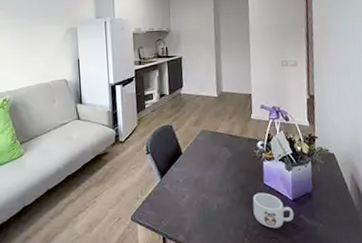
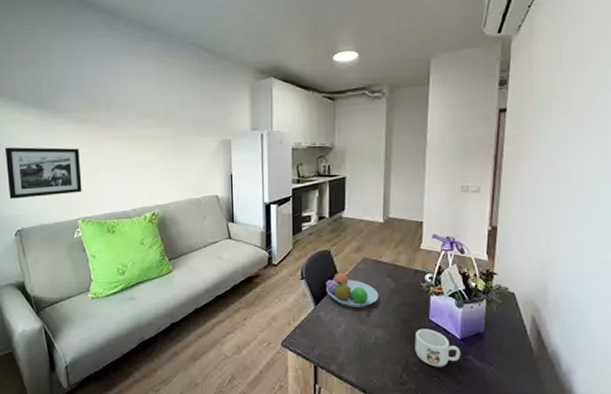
fruit bowl: none [170,144,218,178] -> present [326,272,379,307]

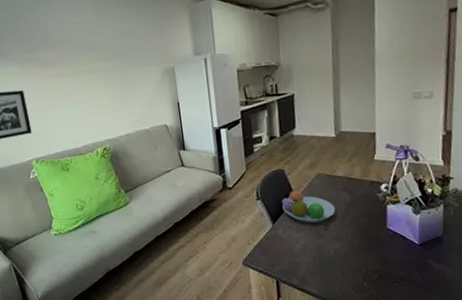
mug: present [415,329,461,367] -> none [373,237,420,273]

